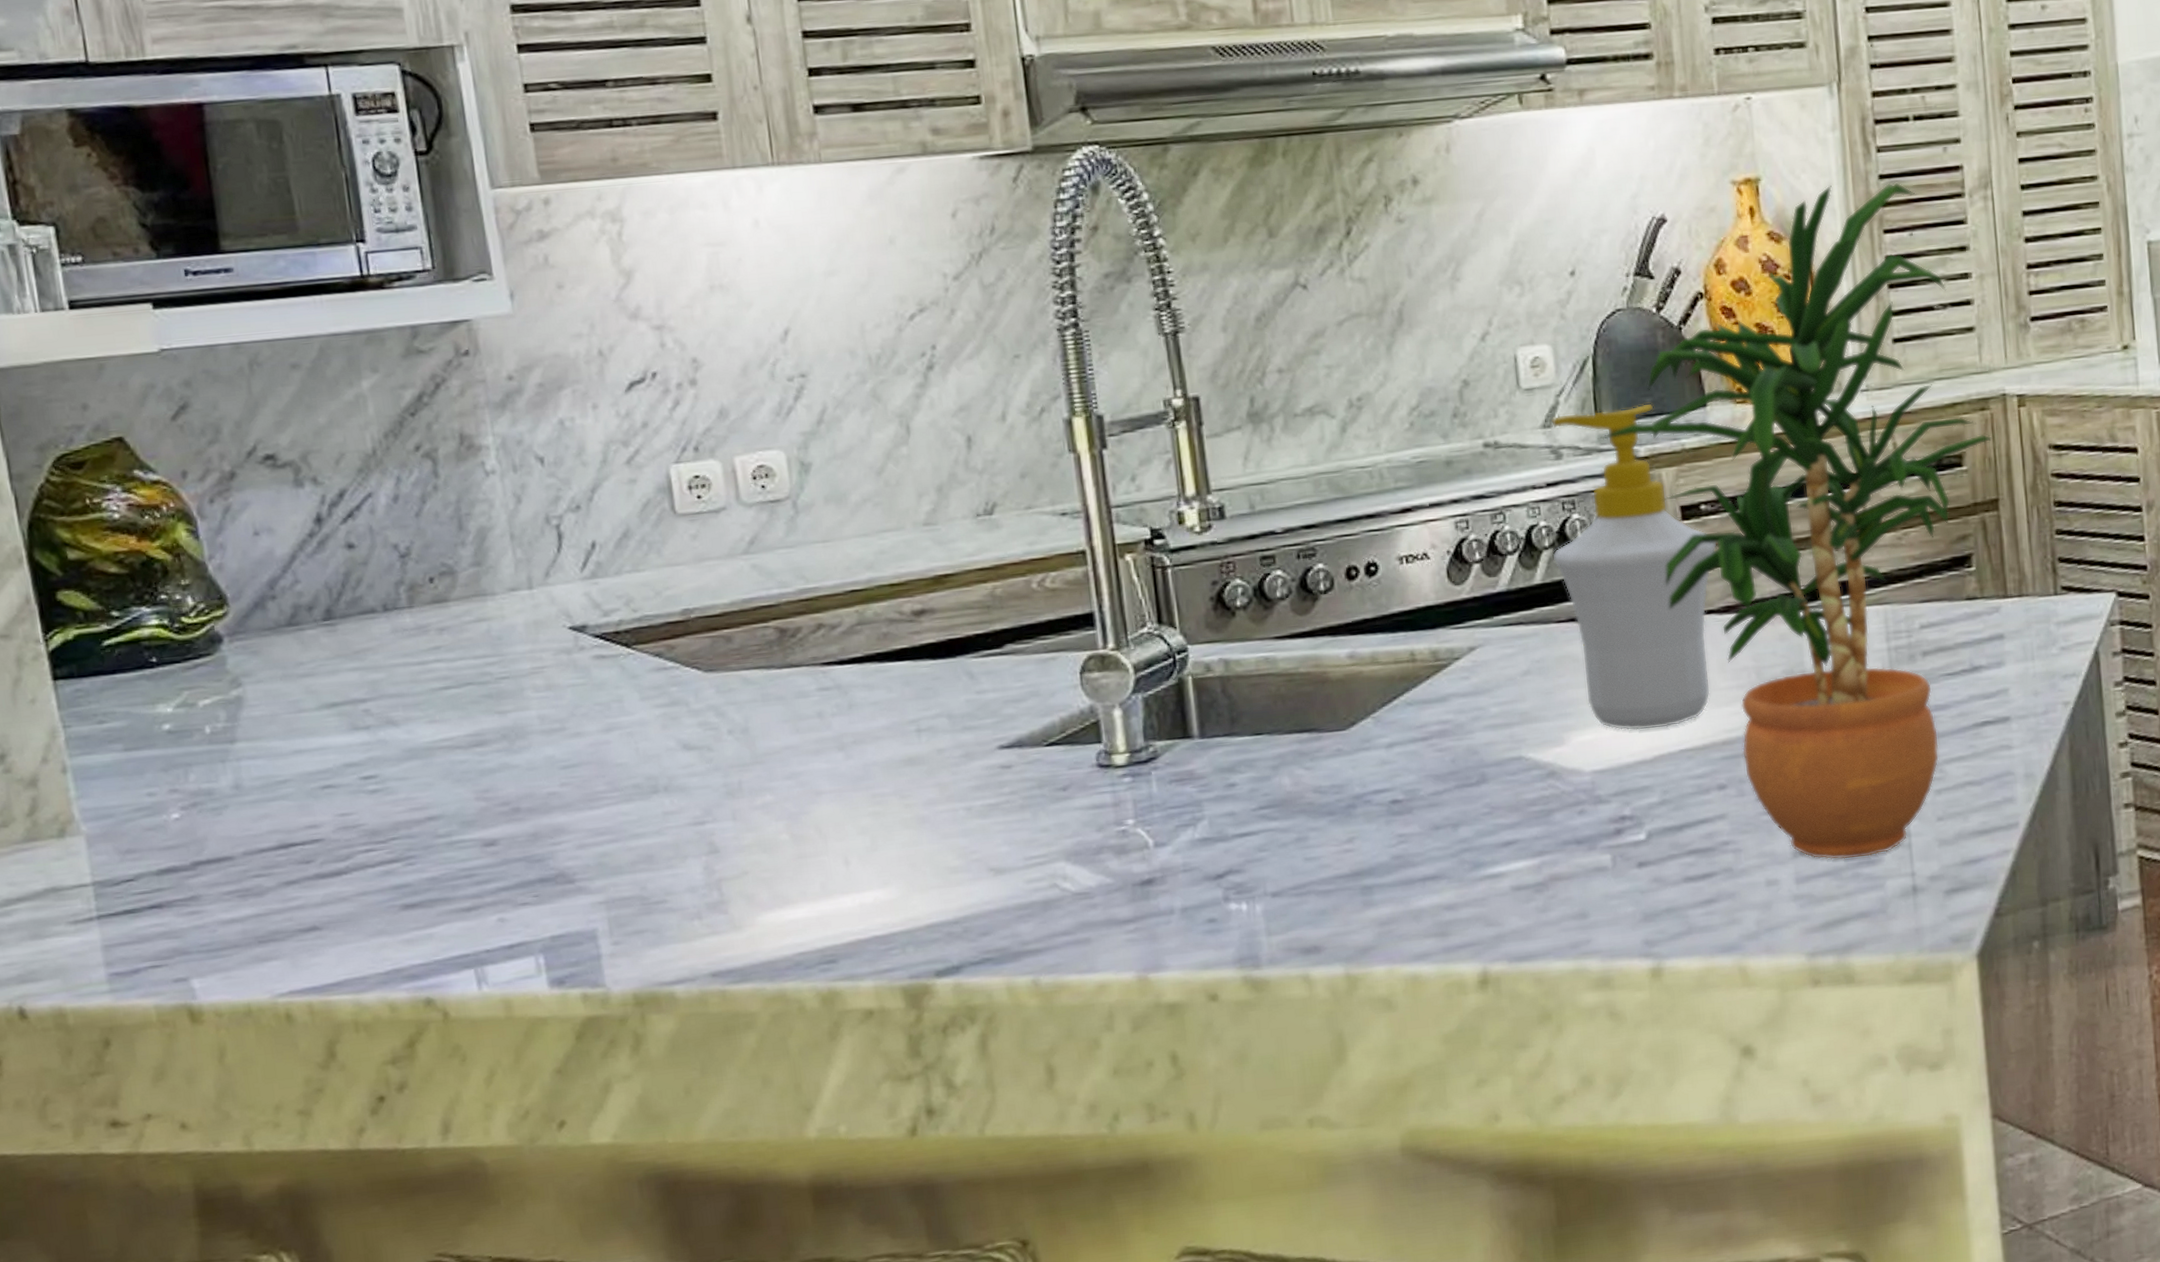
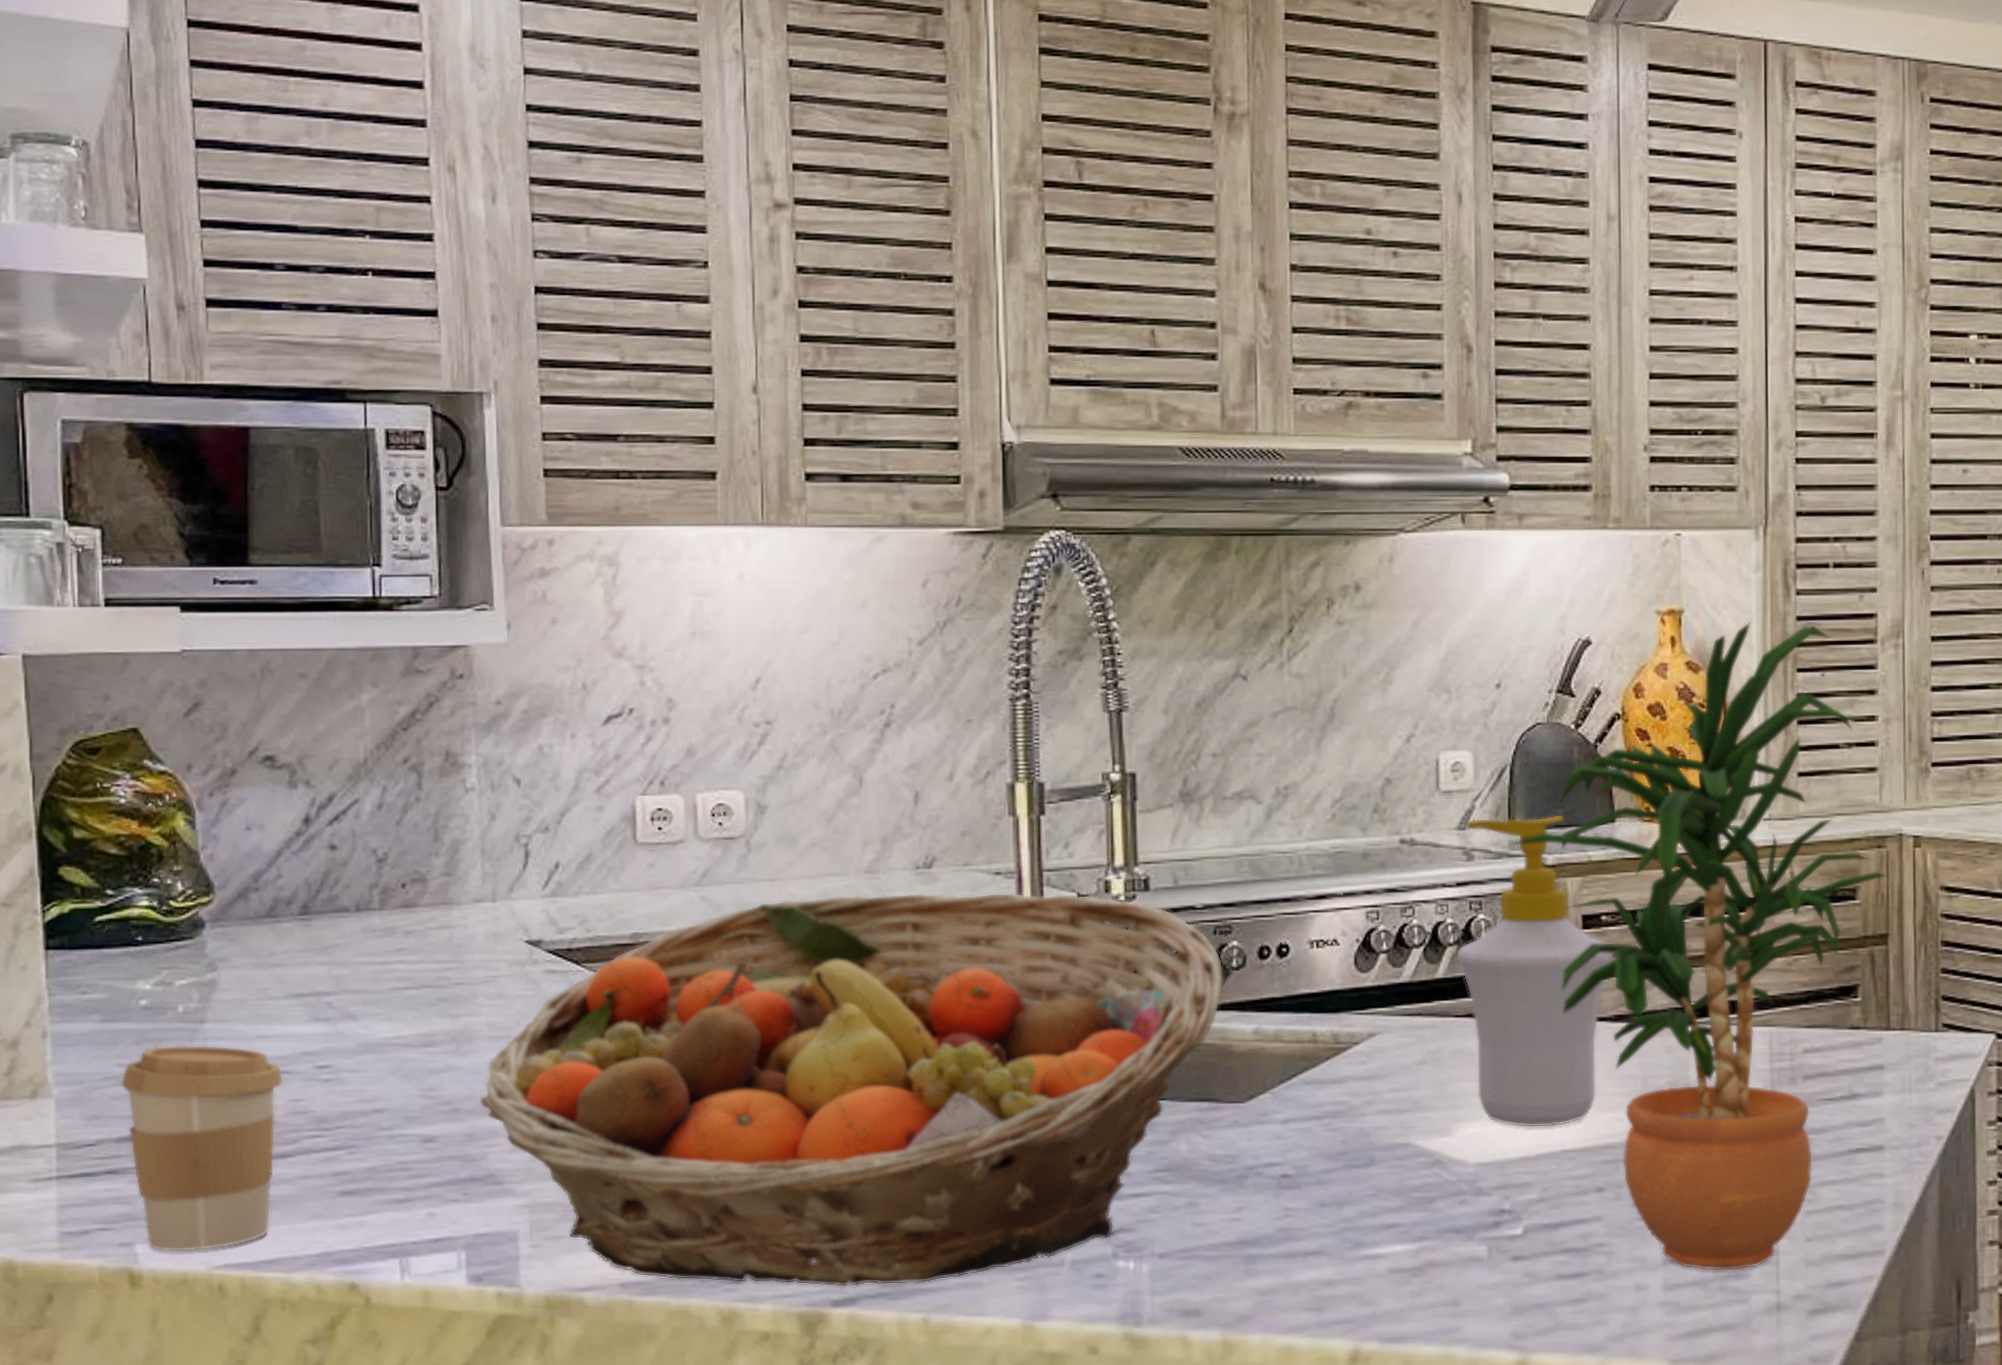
coffee cup: none [153,764,333,984] -> present [120,1045,284,1253]
fruit basket: none [539,529,1313,964] -> present [479,892,1224,1288]

